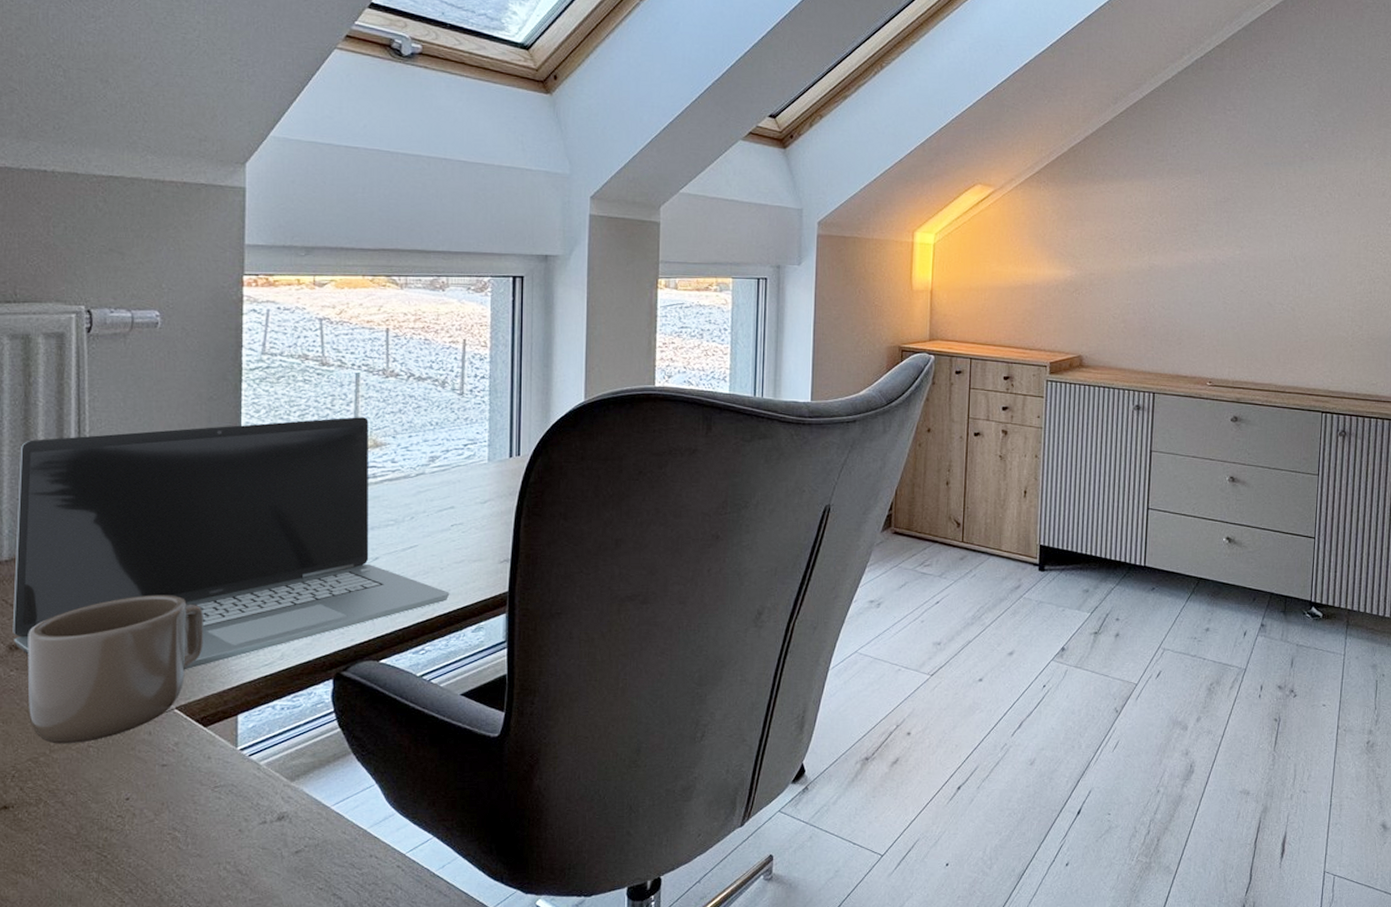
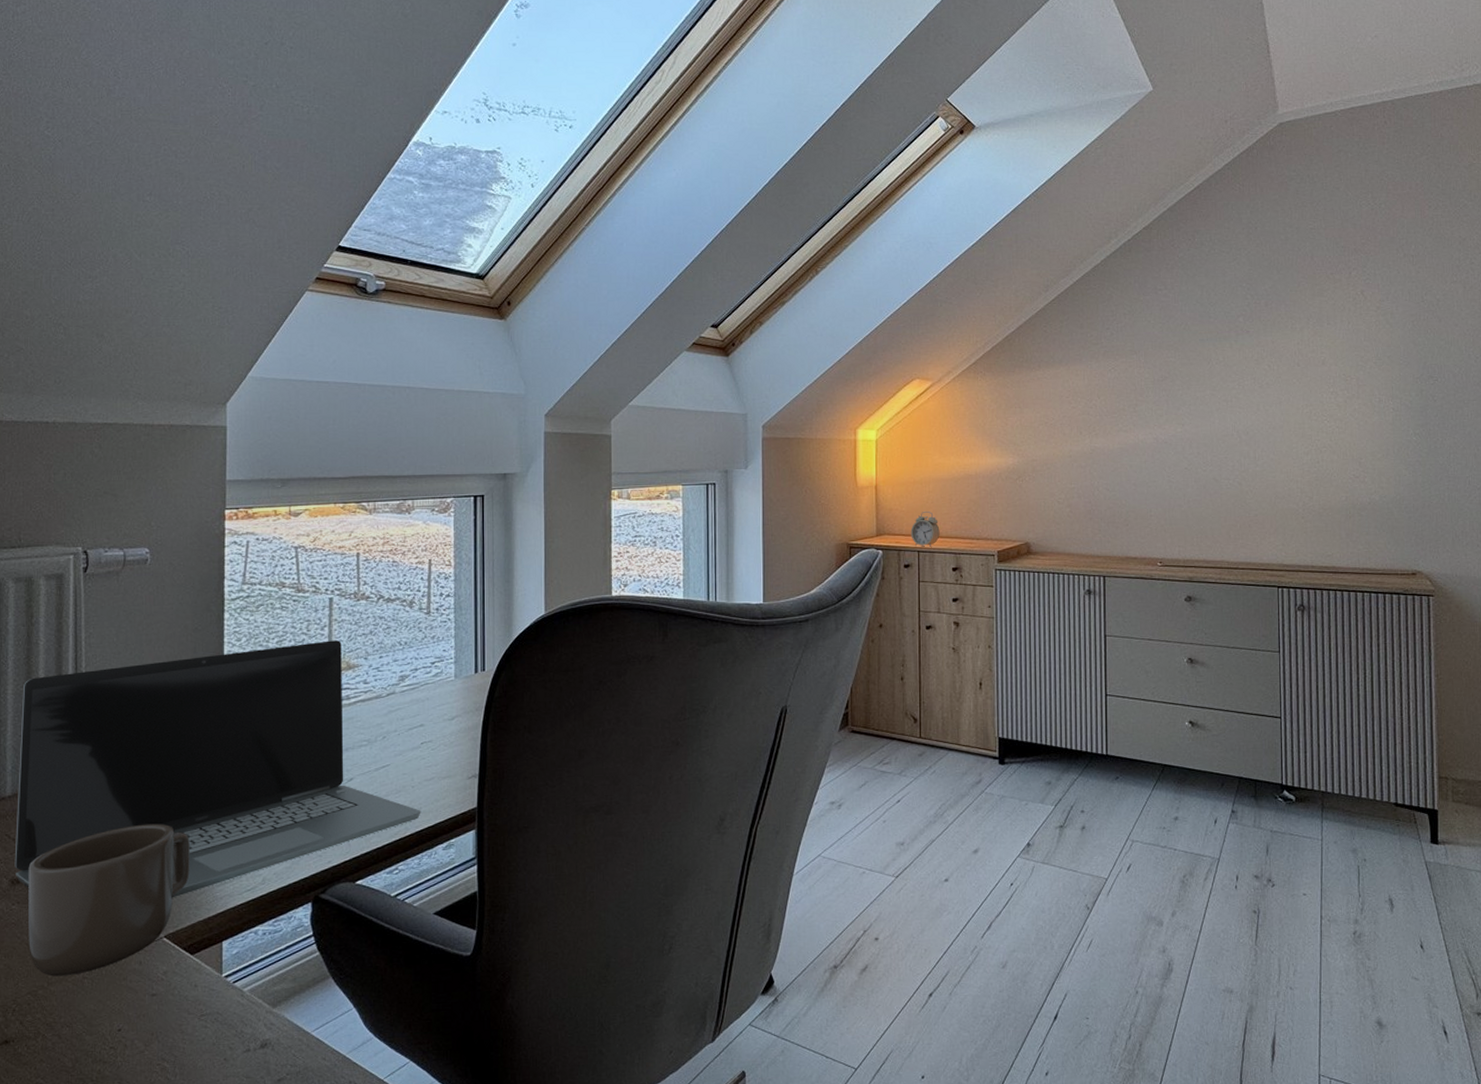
alarm clock: none [964,318,994,355] -> present [910,511,940,547]

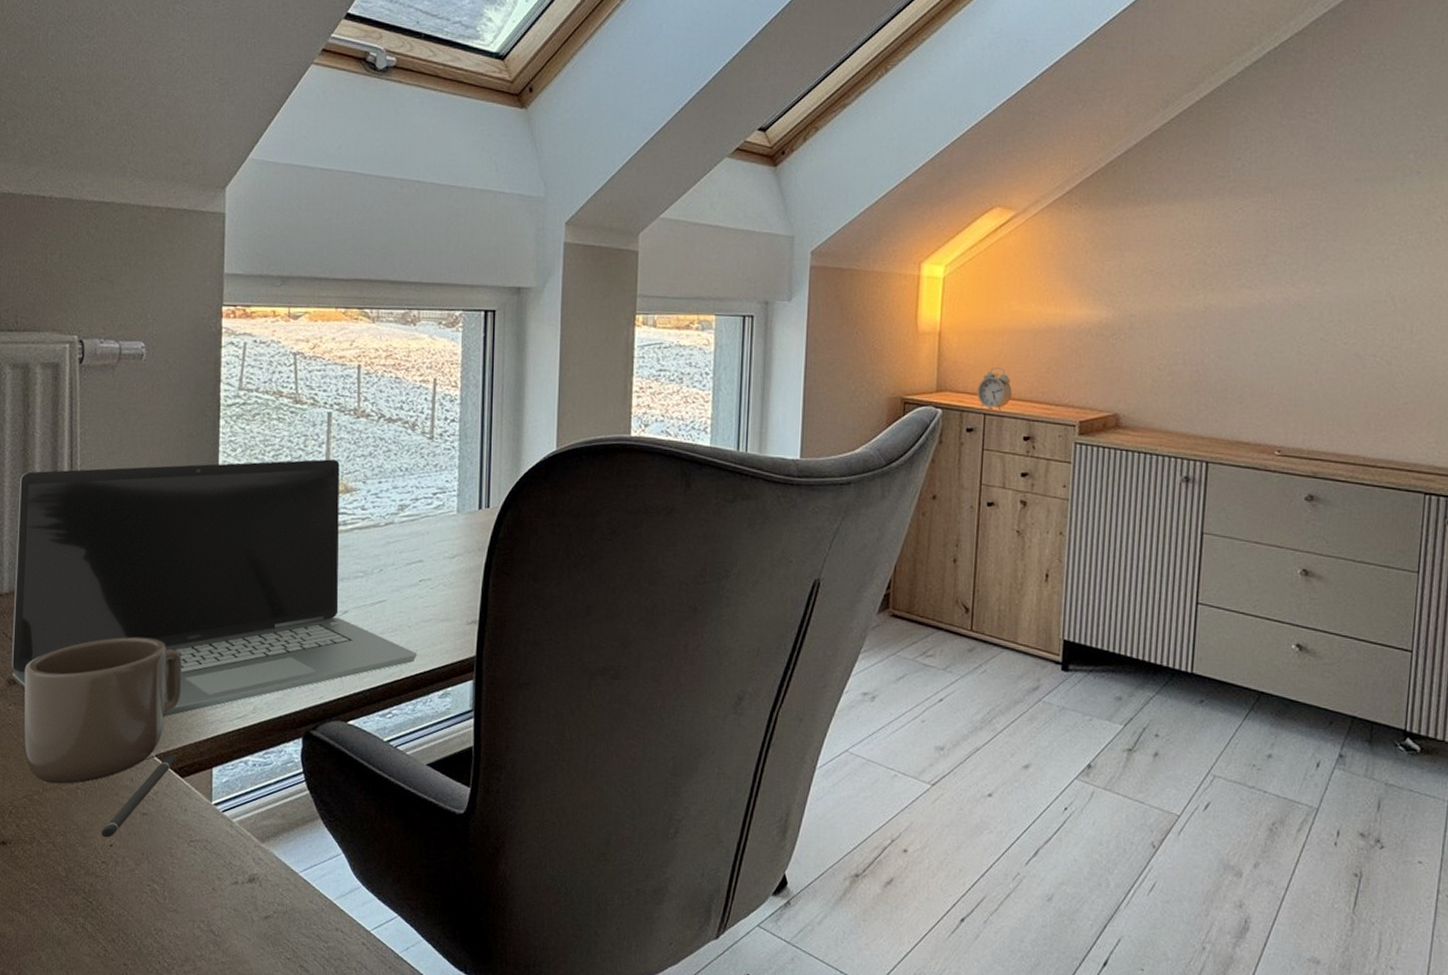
pen: none [109,933,185,1023] -> present [101,754,176,838]

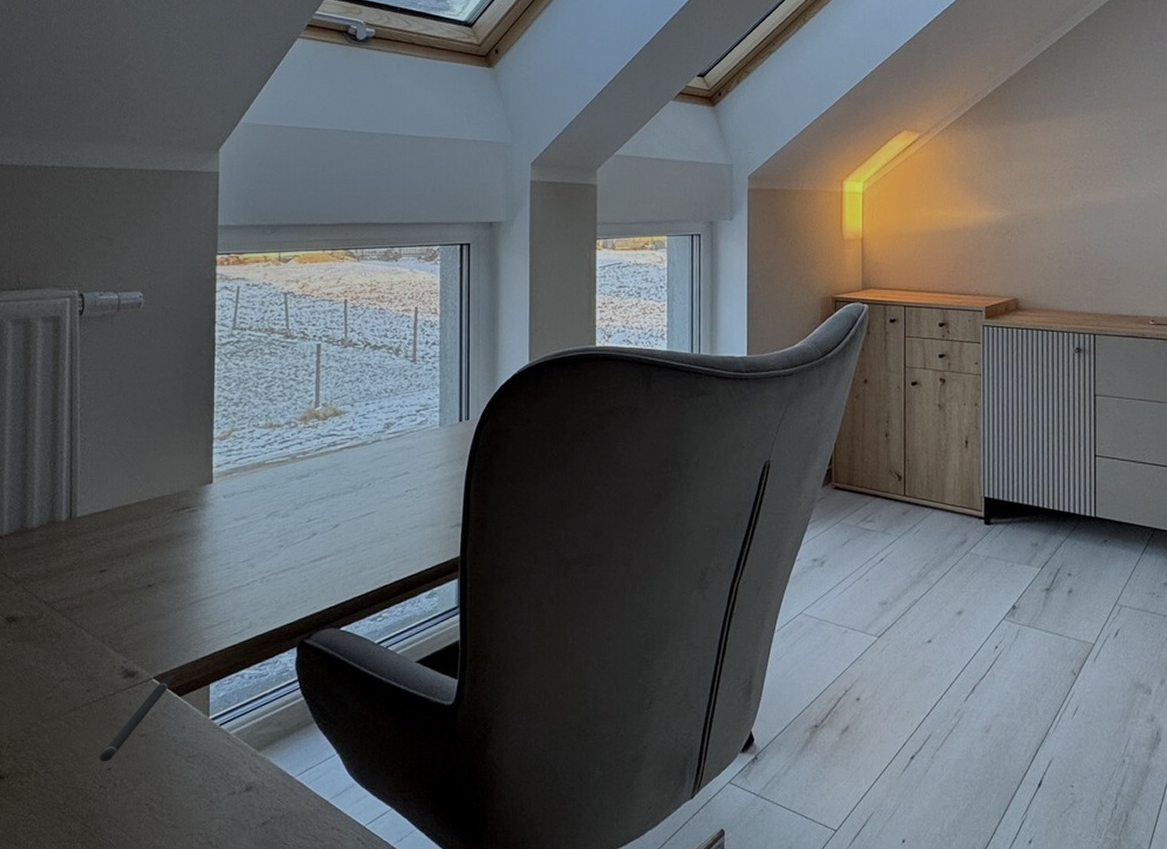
laptop: present [11,459,417,717] -> none [10,387,405,640]
mug: present [24,636,182,784] -> none [23,565,179,714]
alarm clock: present [977,366,1012,410] -> none [897,265,927,302]

